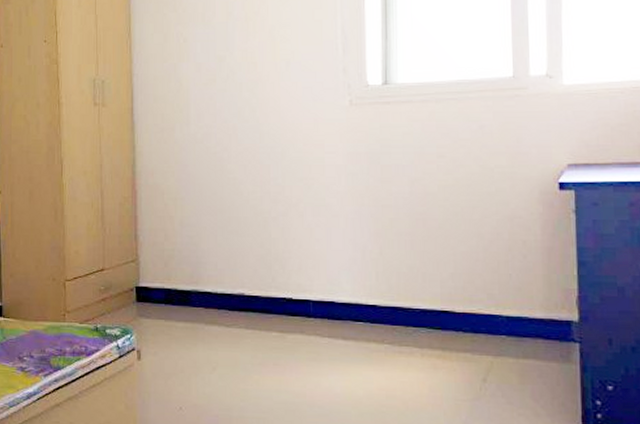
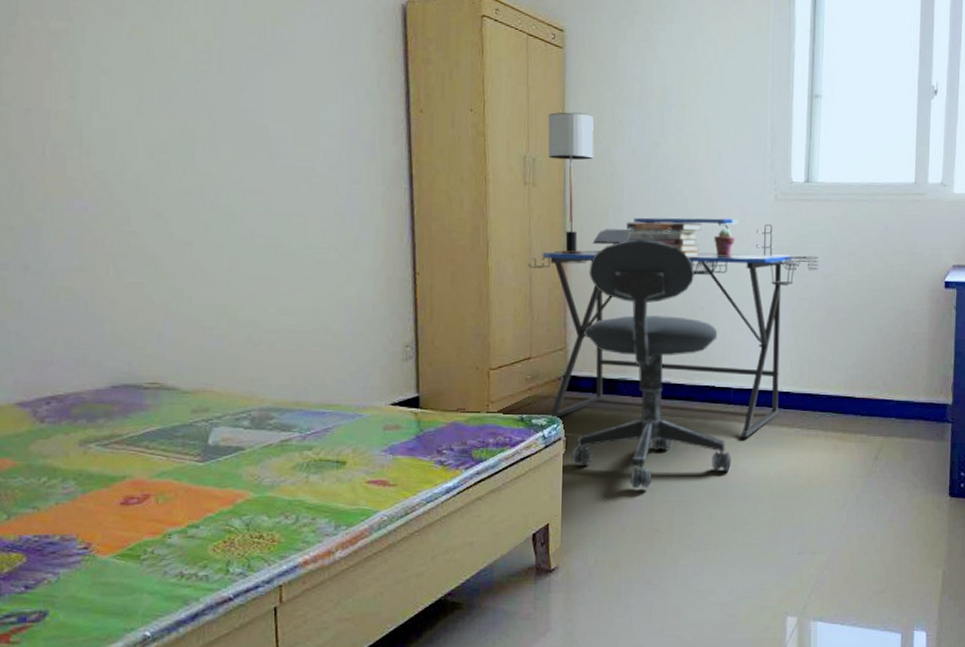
desk: none [99,127,403,354] -> present [528,217,819,438]
table lamp: none [115,35,160,169] -> present [547,112,594,255]
office chair: none [145,152,315,403] -> present [571,239,732,489]
book stack: none [194,132,271,167] -> present [626,222,702,257]
potted succulent: none [285,136,308,164] -> present [714,228,736,256]

